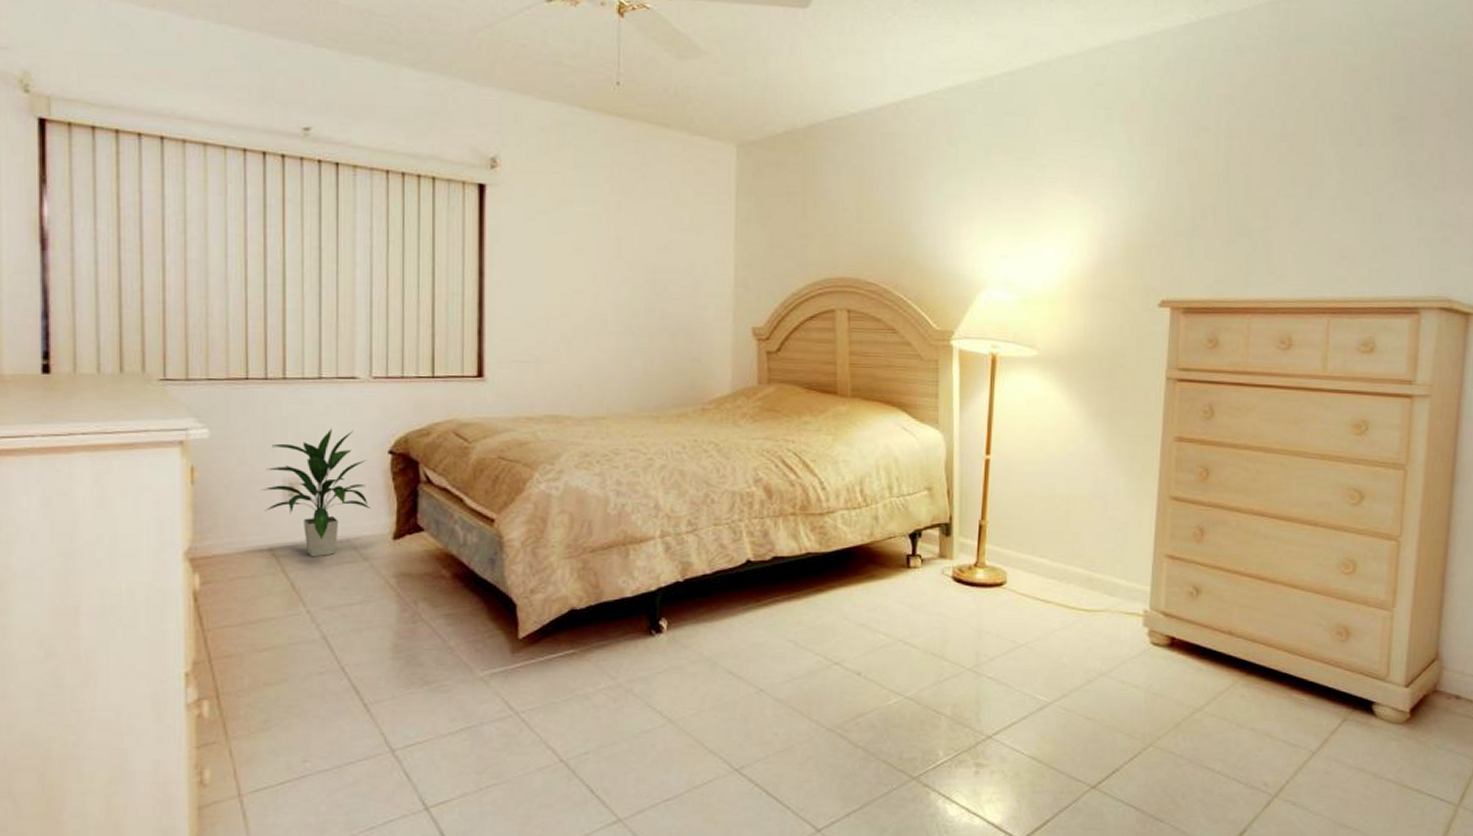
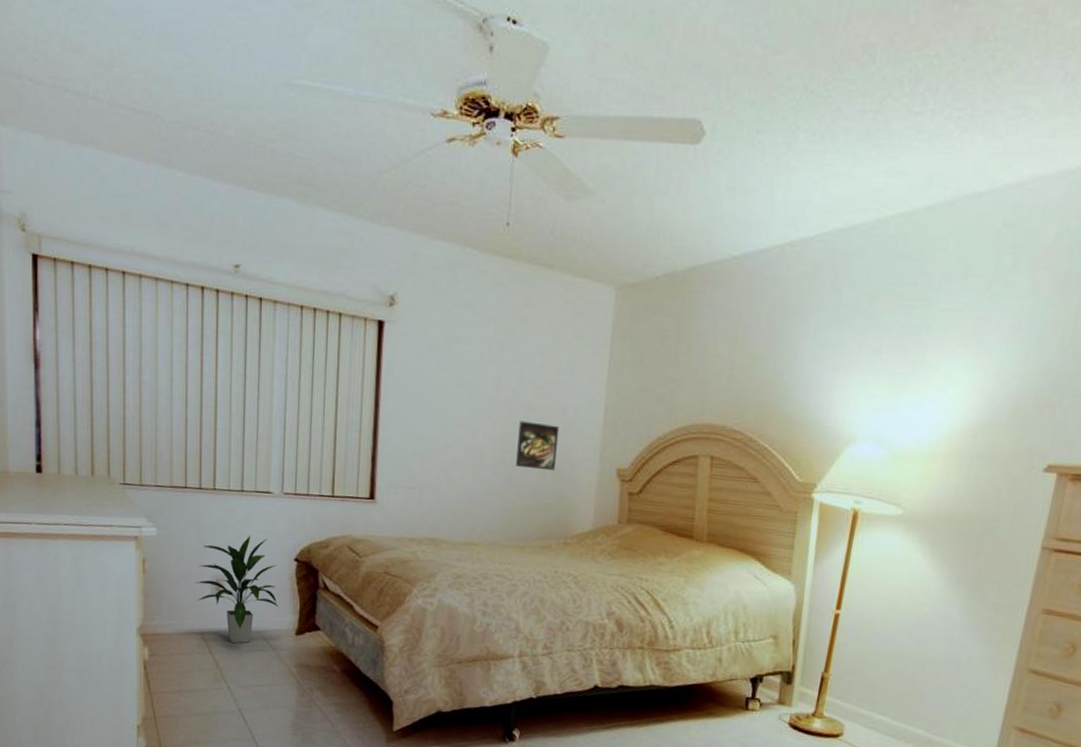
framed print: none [643,283,688,334] -> present [516,421,560,471]

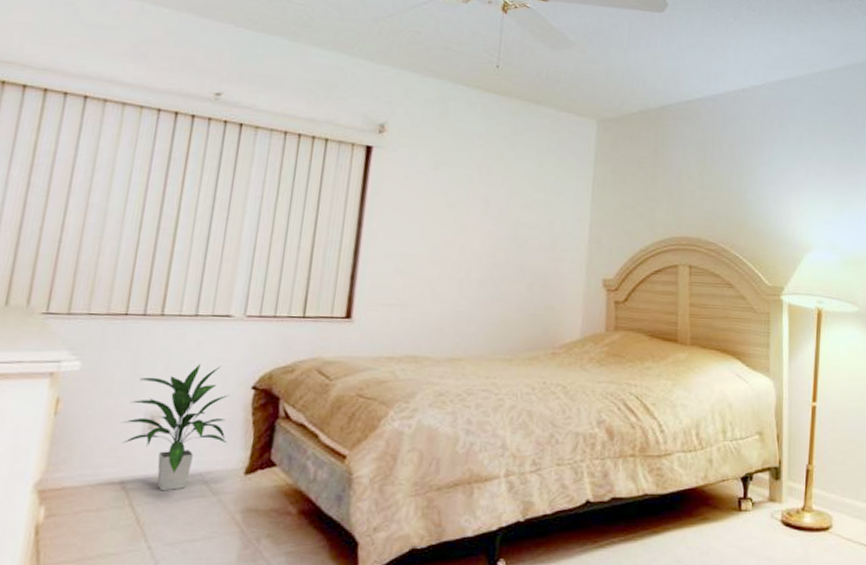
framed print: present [516,421,560,471] -> none [503,237,547,284]

